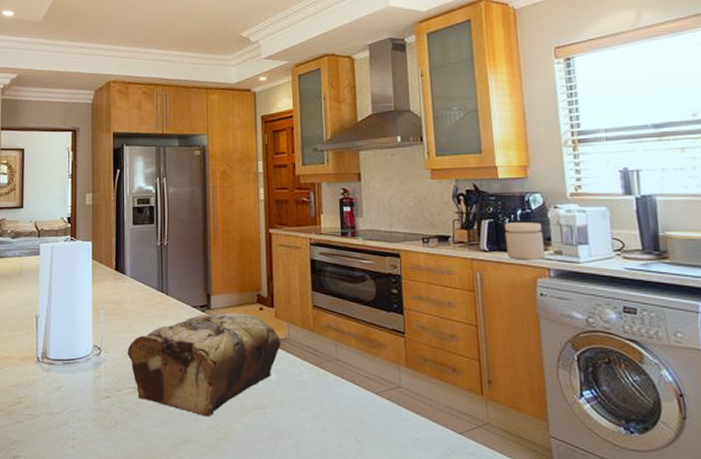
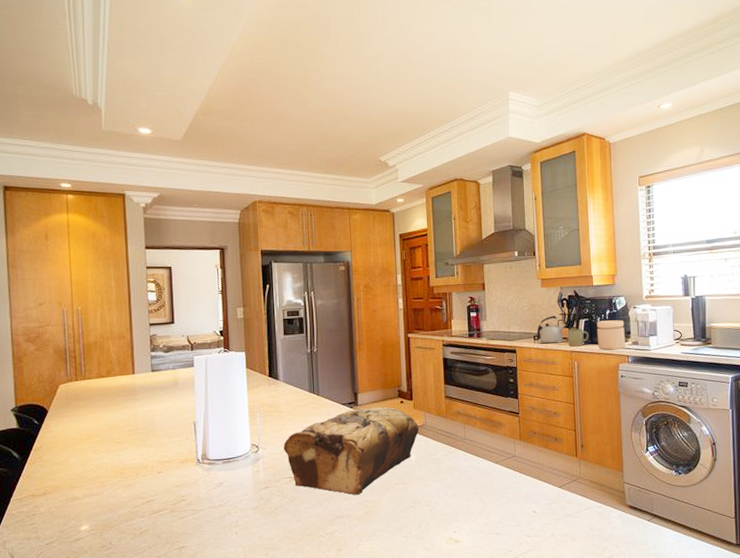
kettle: none [426,214,465,248] -> present [536,316,567,344]
mug: none [465,231,495,253] -> present [567,329,589,347]

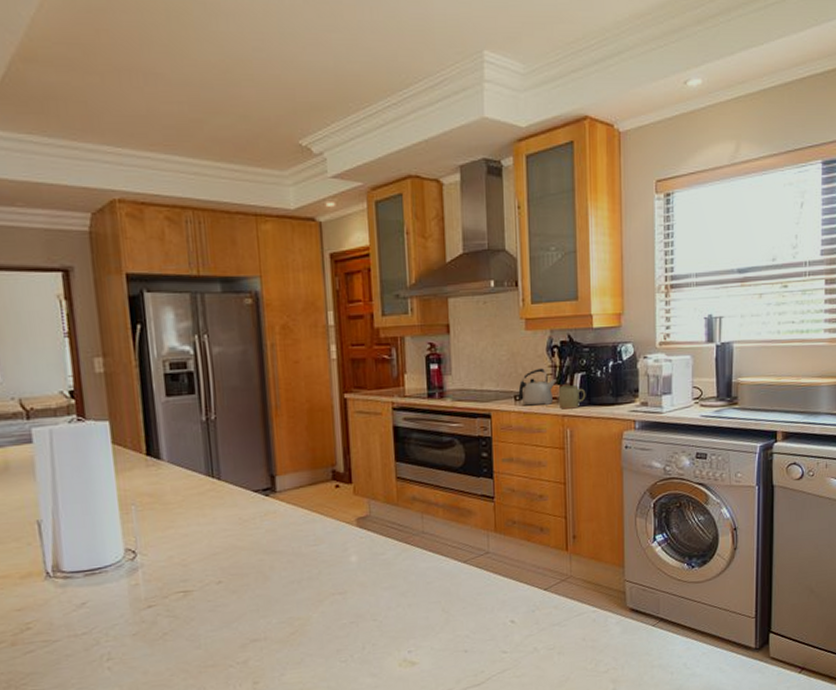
bread loaf: present [283,406,419,495] -> none [171,492,361,611]
jar: present [596,320,625,350] -> none [595,373,632,414]

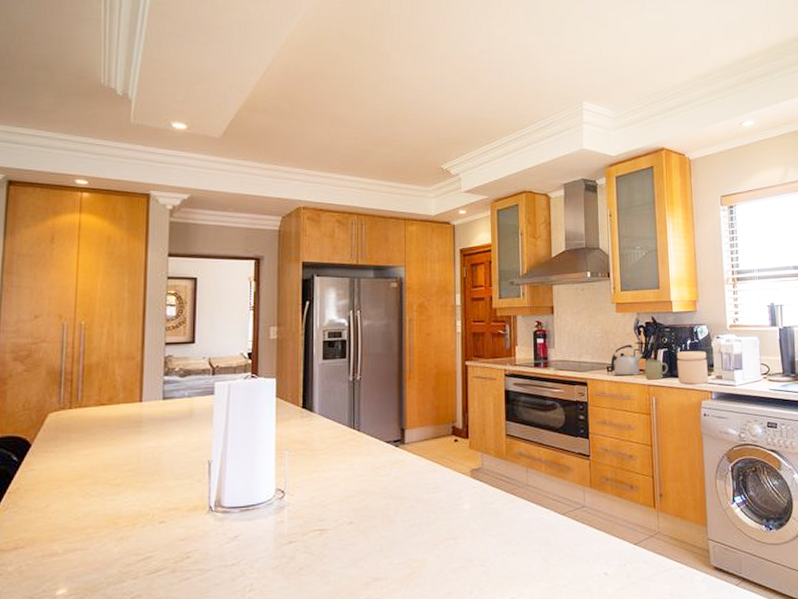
jar: none [595,373,632,414] -> present [676,351,708,385]

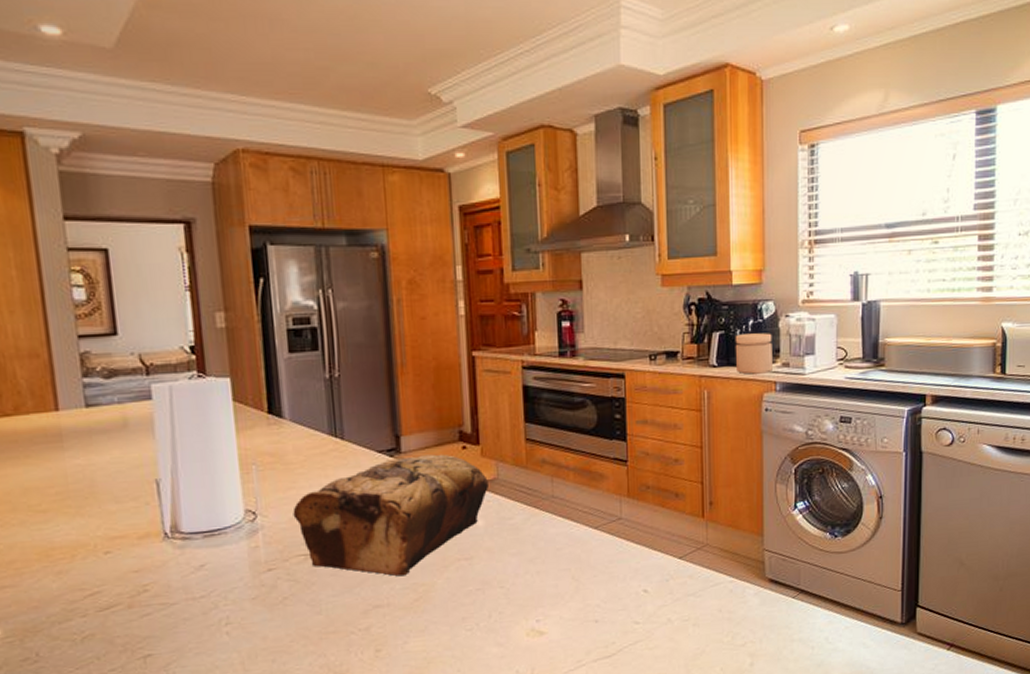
bread loaf: none [314,445,474,552] -> present [293,454,488,576]
kettle: present [610,344,644,376] -> none [653,326,695,366]
mug: present [644,360,669,380] -> none [695,345,725,370]

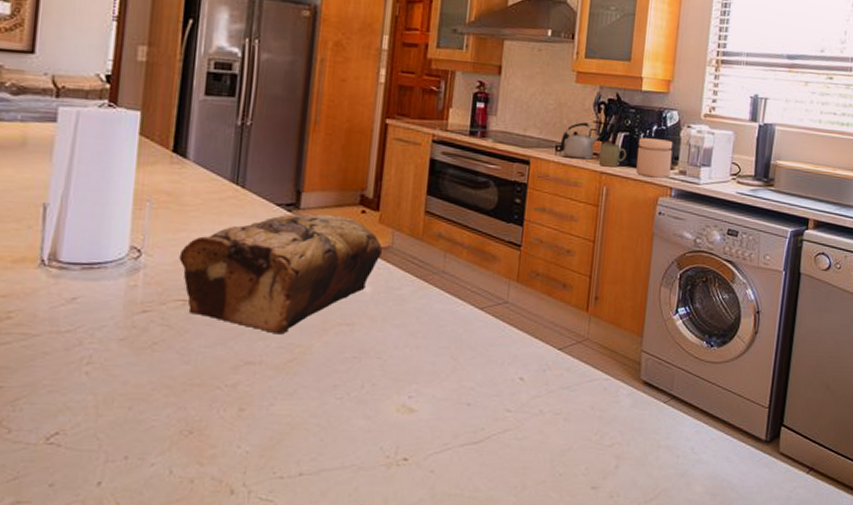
kettle: none [653,326,695,366] -> present [559,122,601,160]
mug: none [695,345,725,370] -> present [598,143,627,168]

